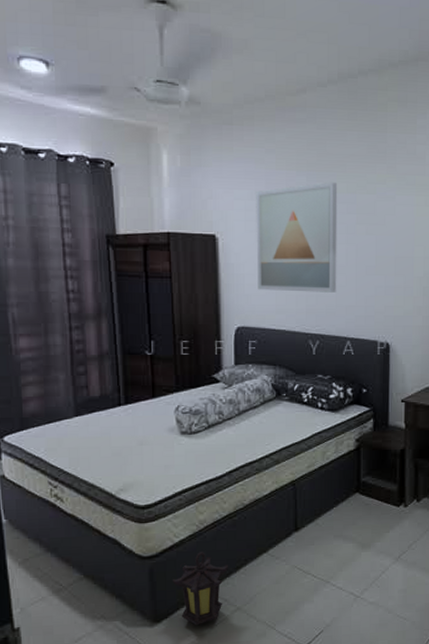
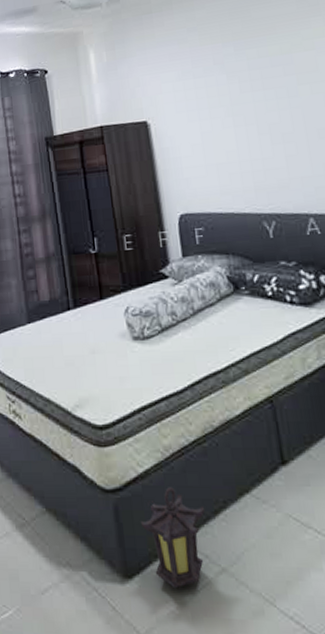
wall art: present [256,181,338,293] -> none [183,45,287,172]

